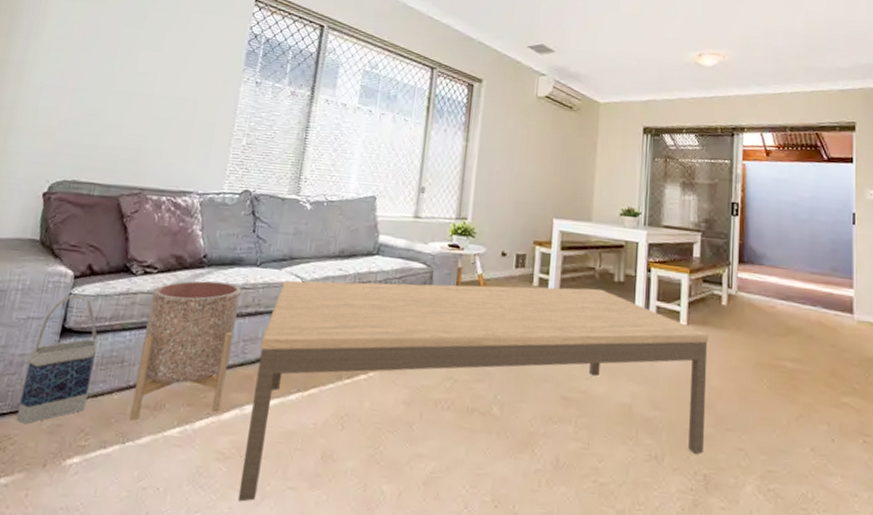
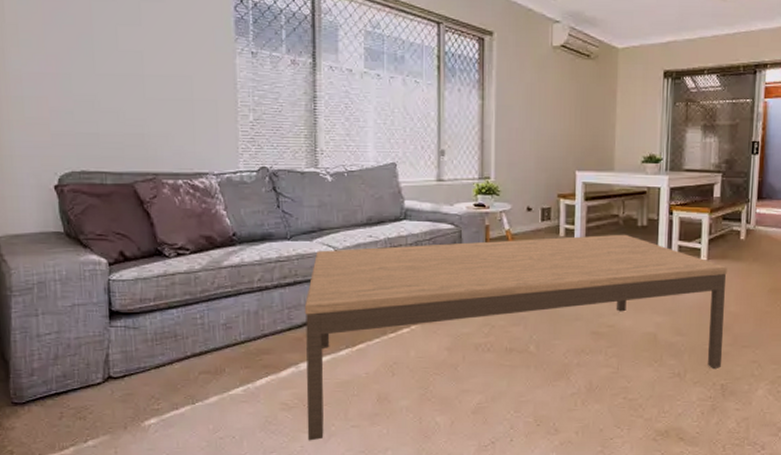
bag: present [15,295,98,425] -> none [85,281,150,396]
planter: present [129,280,241,421] -> none [190,258,278,385]

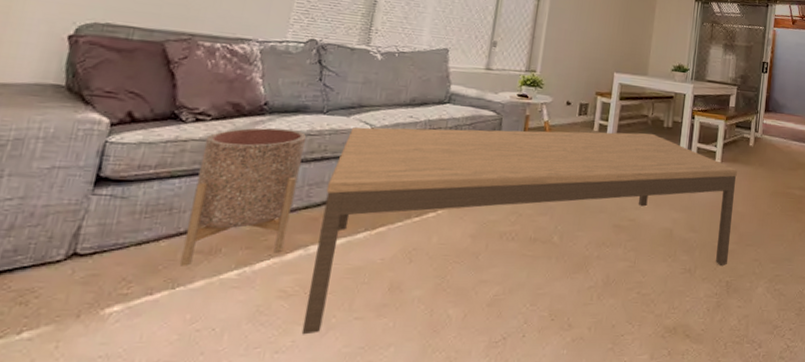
planter: none [190,258,278,385] -> present [179,127,306,266]

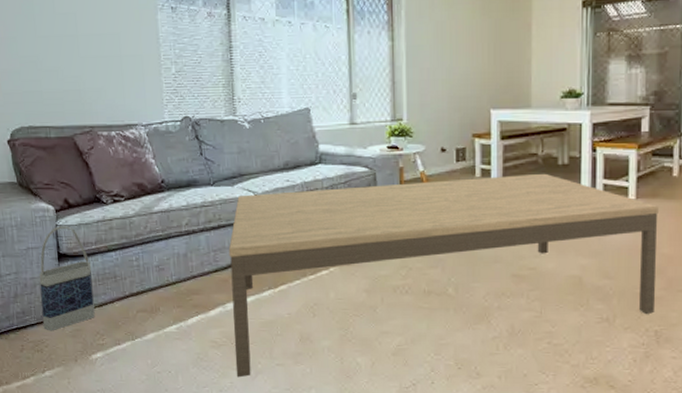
bag: none [40,143,141,277] -> present [39,226,95,331]
planter: present [179,127,306,266] -> none [125,203,207,322]

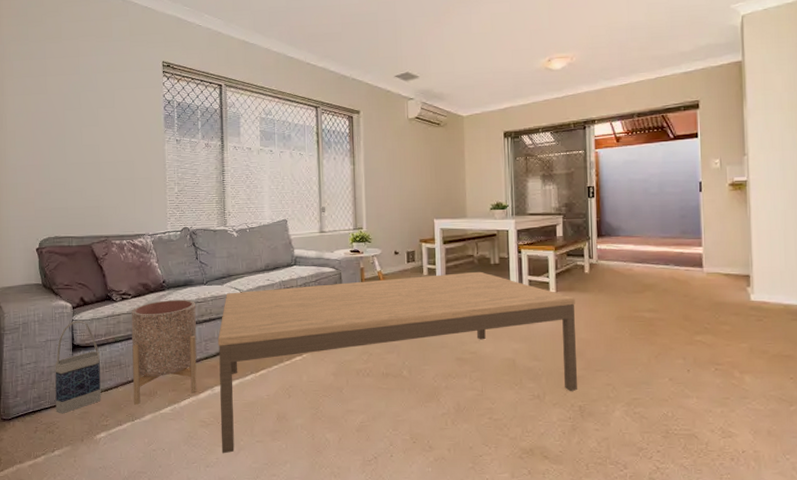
planter: none [125,203,207,322] -> present [131,300,197,405]

